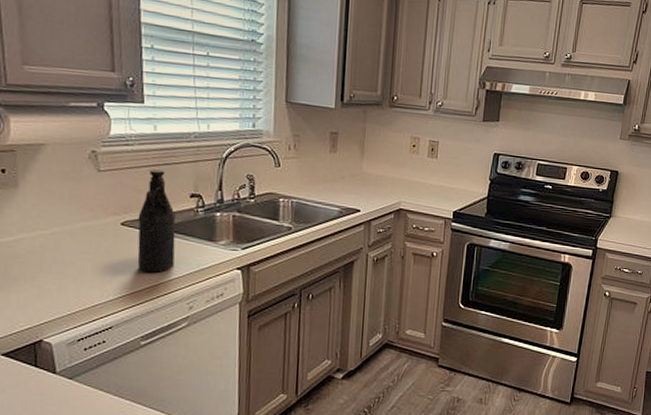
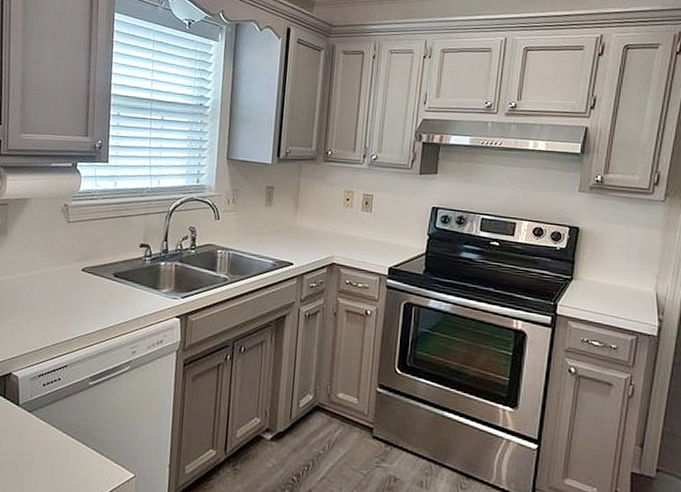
bottle: present [137,169,177,273] -> none [92,221,127,317]

